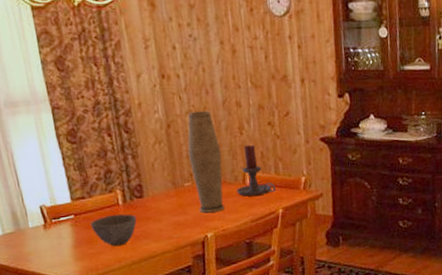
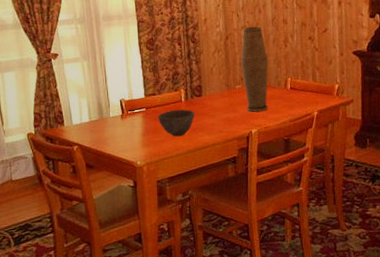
candle holder: present [236,144,276,197] -> none [279,55,312,99]

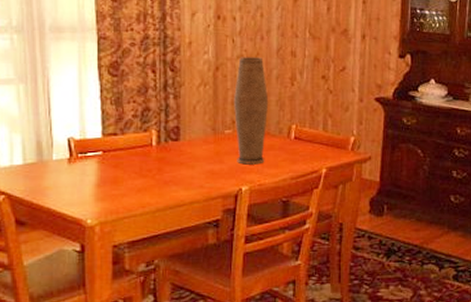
bowl: present [157,109,195,137] -> none [118,155,169,190]

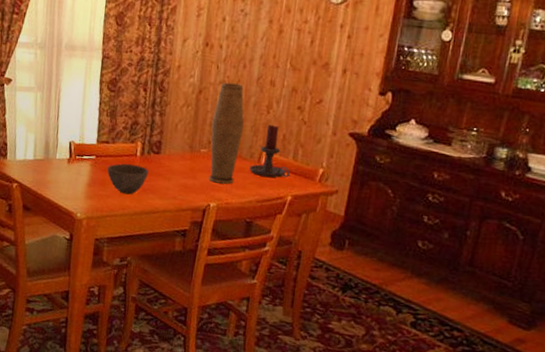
bowl: none [118,155,169,190] -> present [107,163,149,195]
candle holder: none [280,97,321,151] -> present [249,124,290,178]

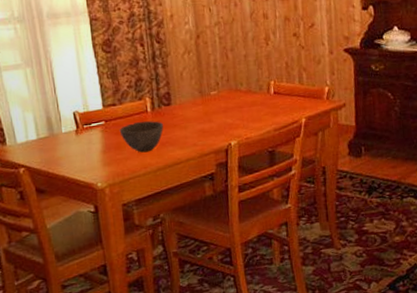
vase: present [208,82,244,184] -> none [215,22,249,122]
candle holder: present [249,124,290,178] -> none [261,55,299,106]

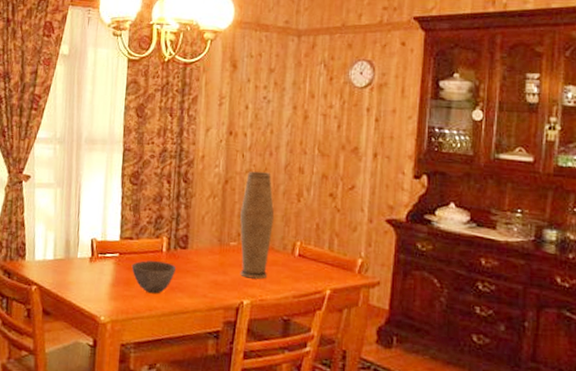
vase: none [215,22,249,122] -> present [240,171,275,279]

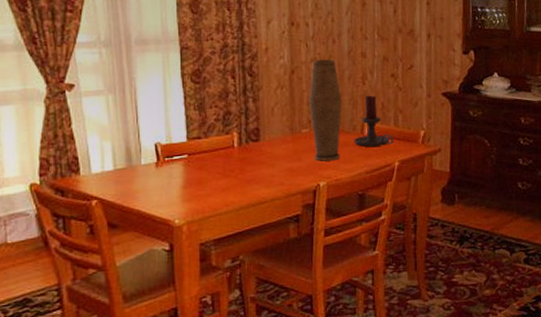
bowl: present [131,260,177,294] -> none [202,156,251,190]
candle holder: none [283,213,326,270] -> present [354,95,393,147]

